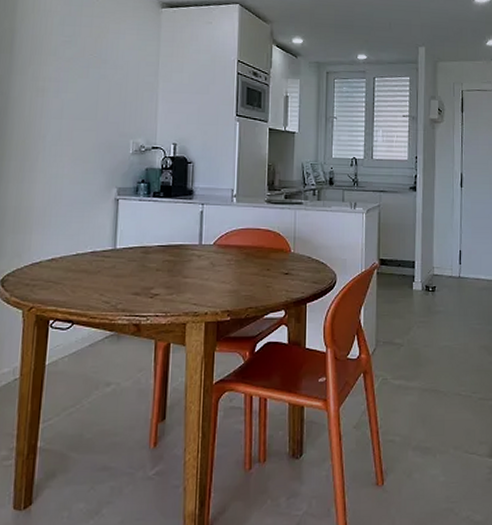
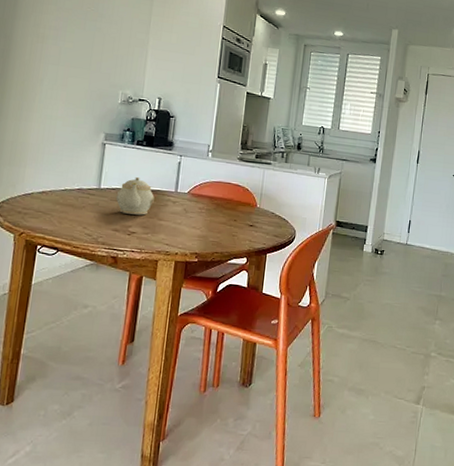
teapot: none [134,231,177,274] -> present [115,176,155,215]

